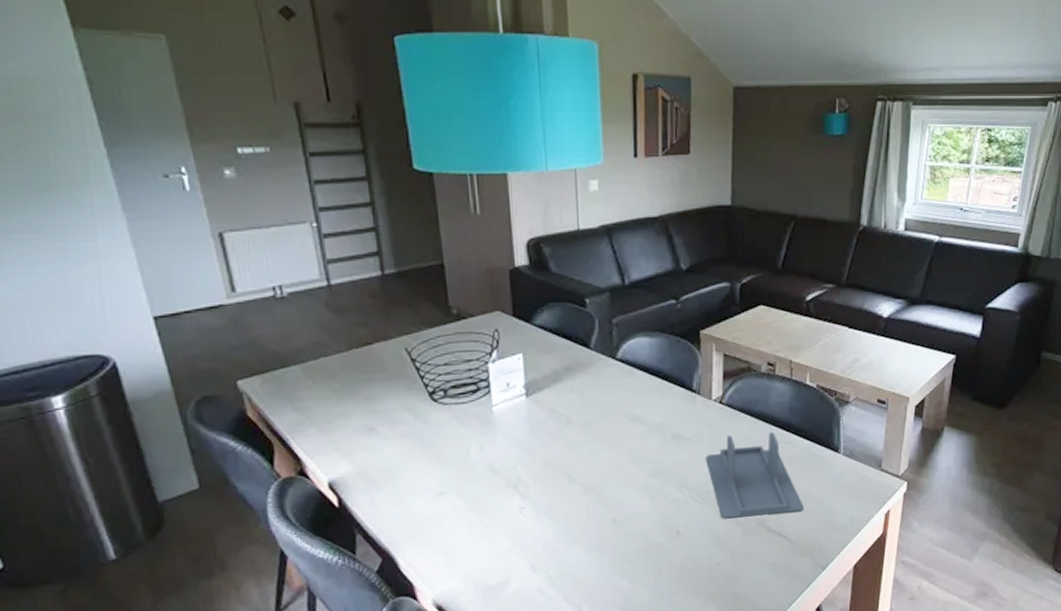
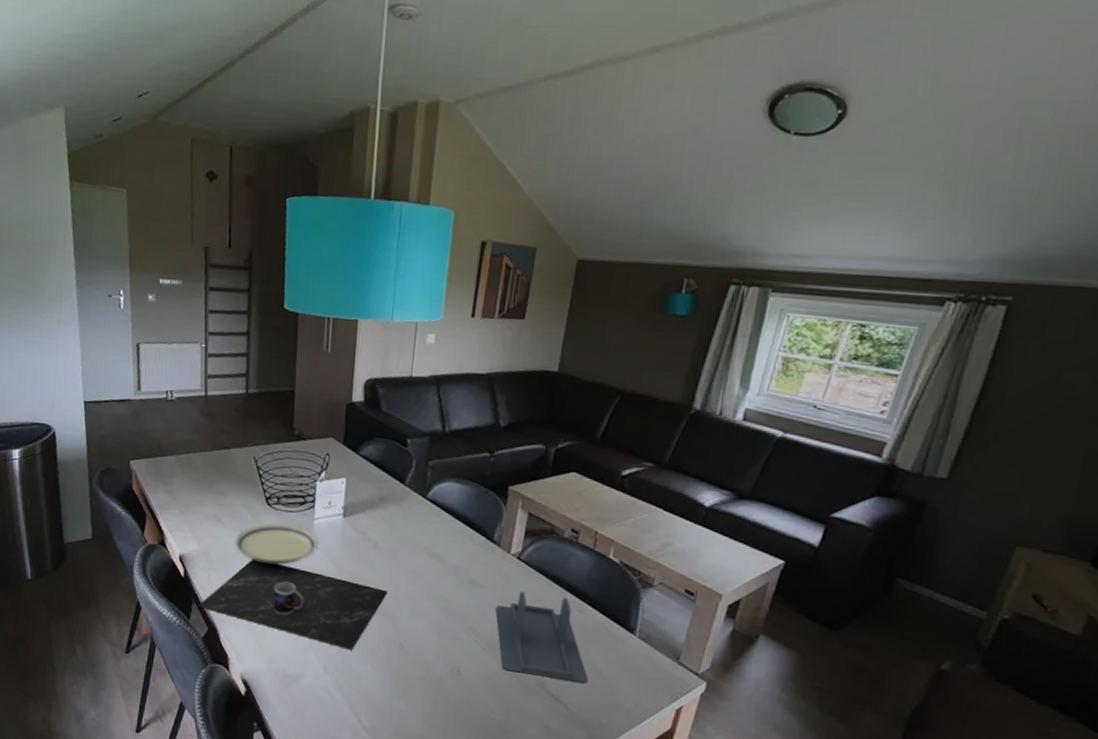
place setting: none [364,464,589,541] -> present [198,558,387,651]
plate: none [398,418,502,469] -> present [234,523,318,565]

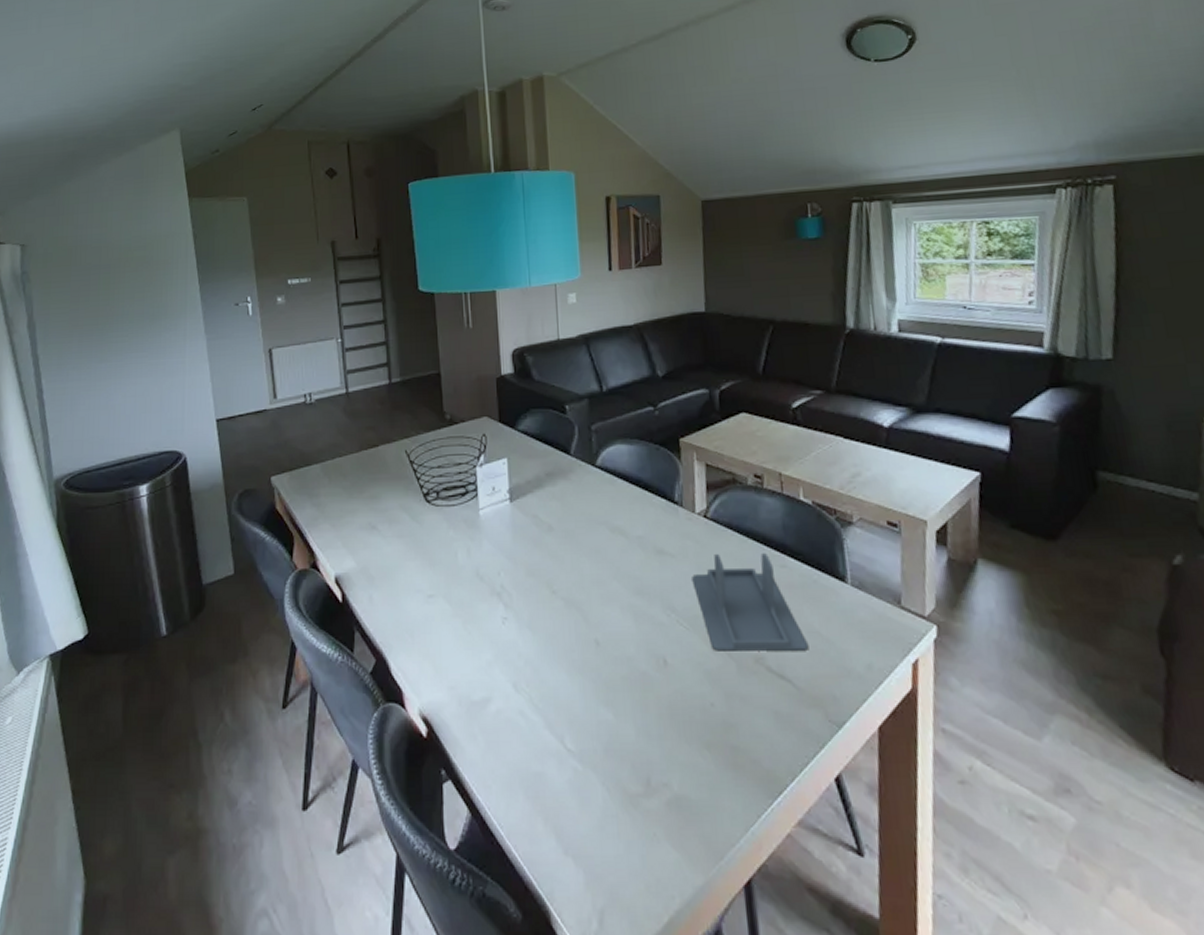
place setting: present [198,558,387,651] -> none [362,566,570,658]
plate: present [234,523,318,565] -> none [395,520,487,571]

